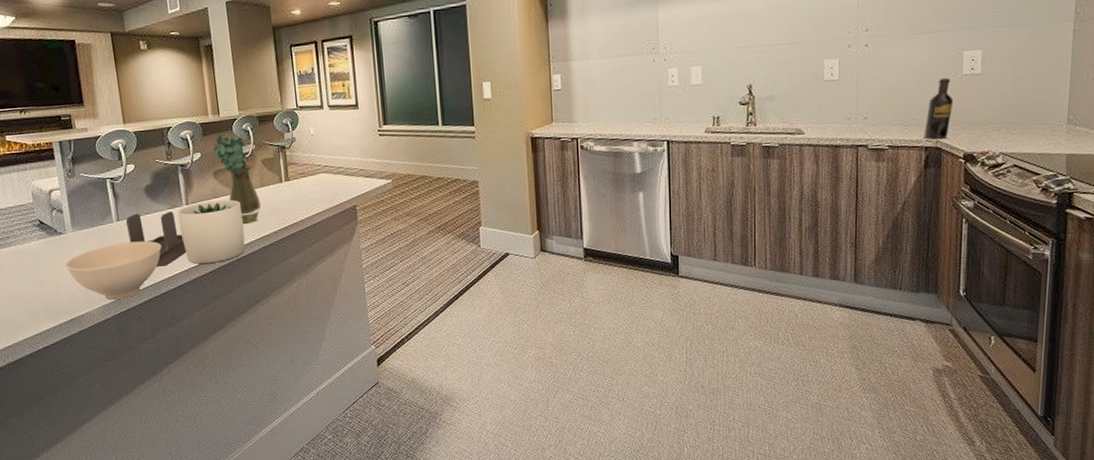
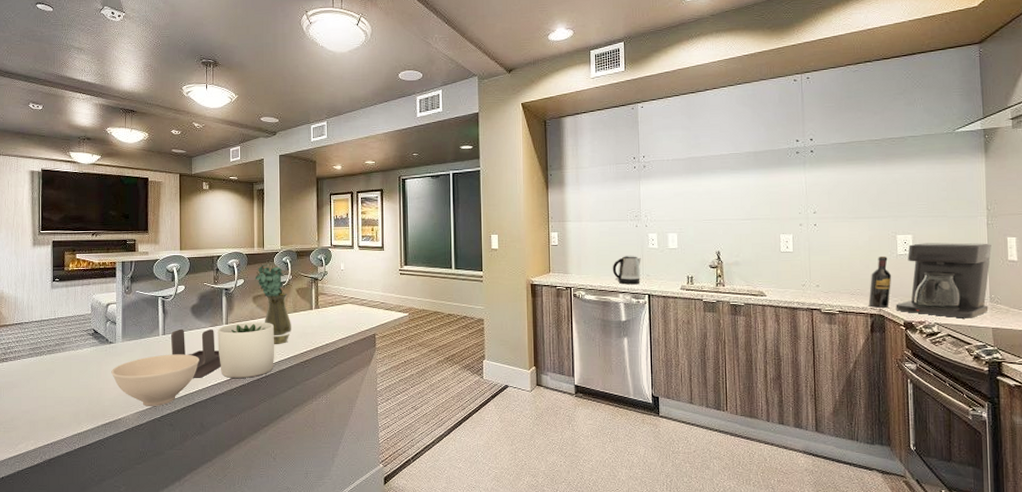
kettle: none [625,96,659,132] -> present [612,256,641,285]
coffee maker: none [955,54,1076,146] -> present [896,242,992,319]

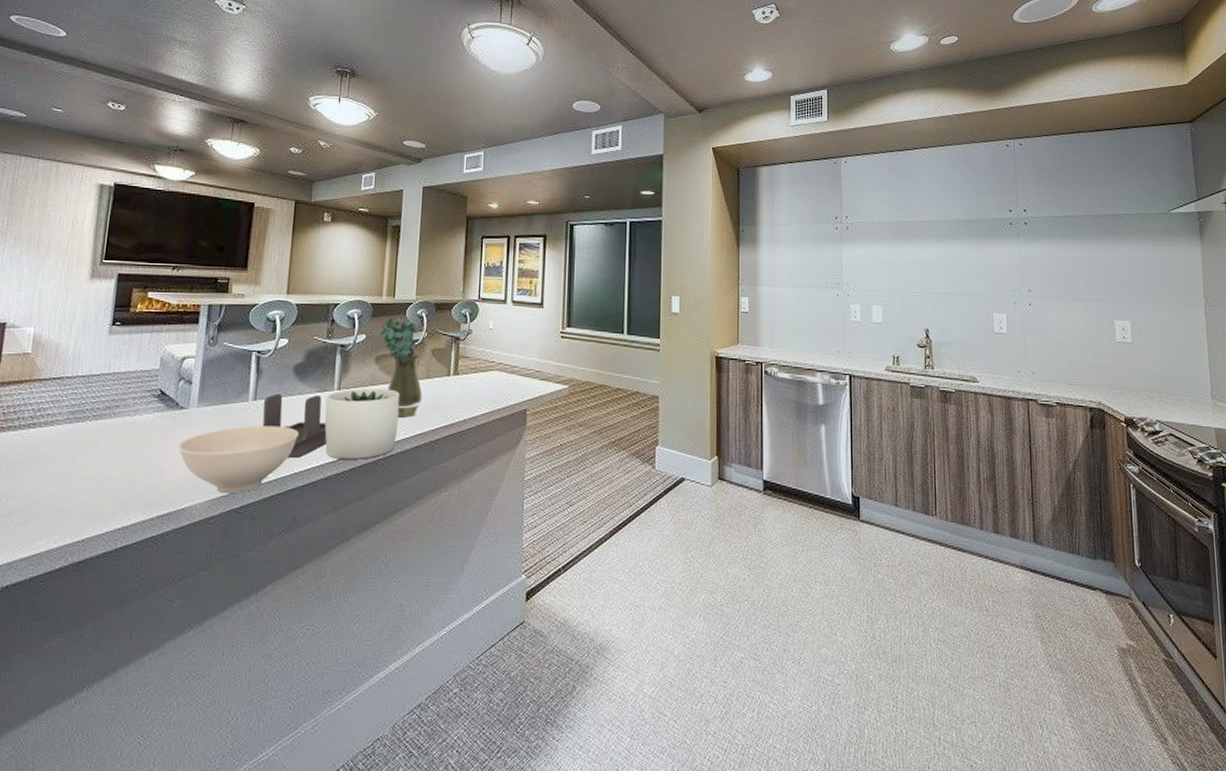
kettle: present [612,256,641,285] -> none [809,329,842,363]
wine bottle: present [868,256,892,309] -> none [1087,342,1111,402]
coffee maker: present [896,242,992,319] -> none [1115,330,1211,417]

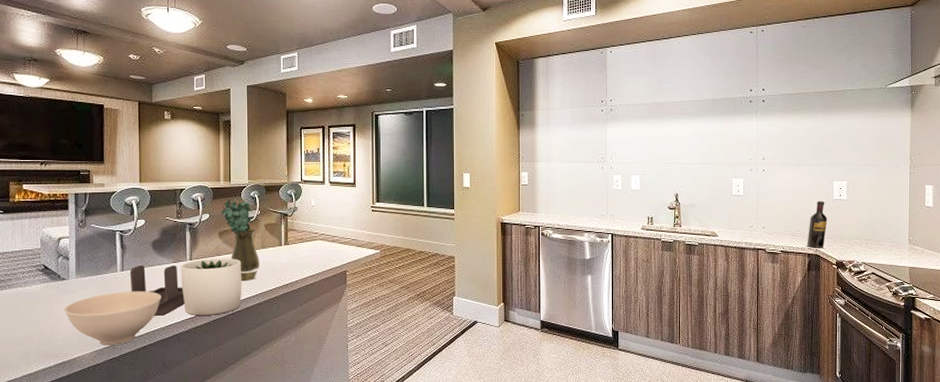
wine bottle: none [1087,342,1111,402] -> present [806,200,828,249]

